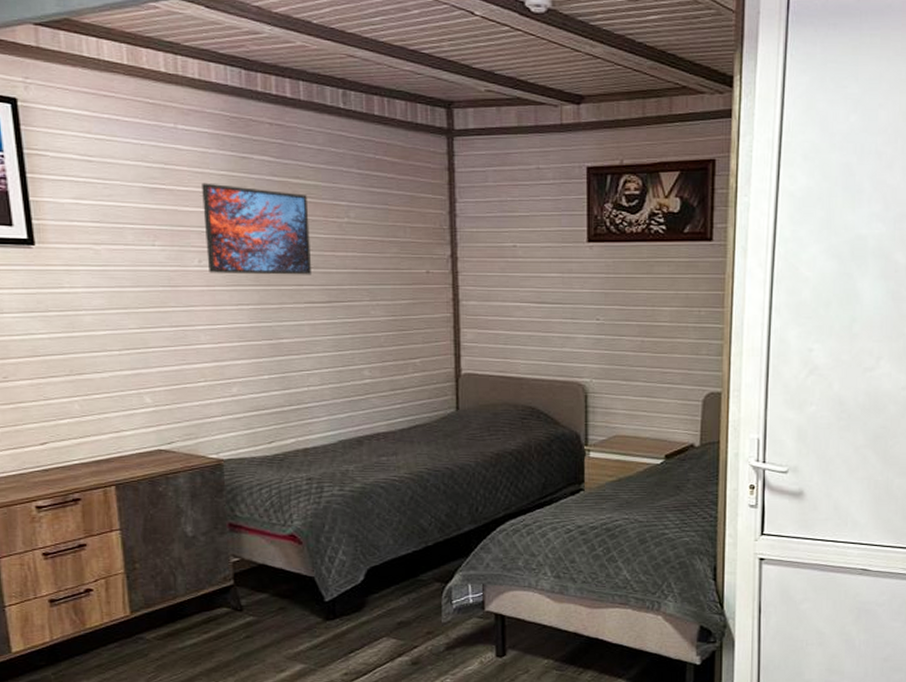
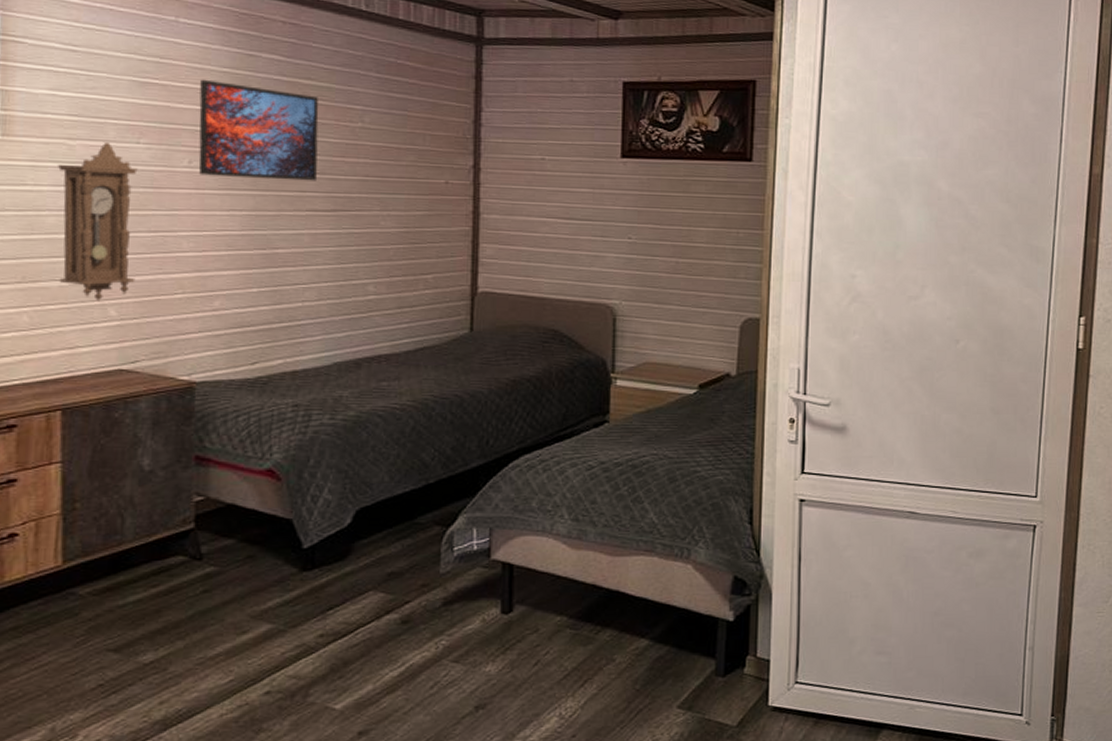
pendulum clock: none [87,245,164,391] -> present [57,141,138,302]

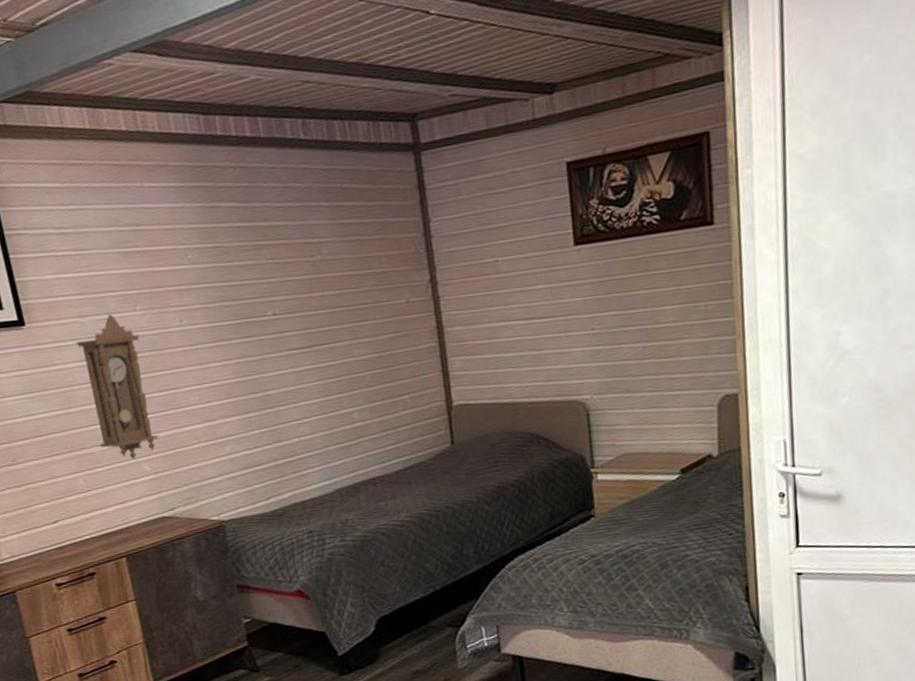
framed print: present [198,79,319,181] -> none [174,236,291,332]

